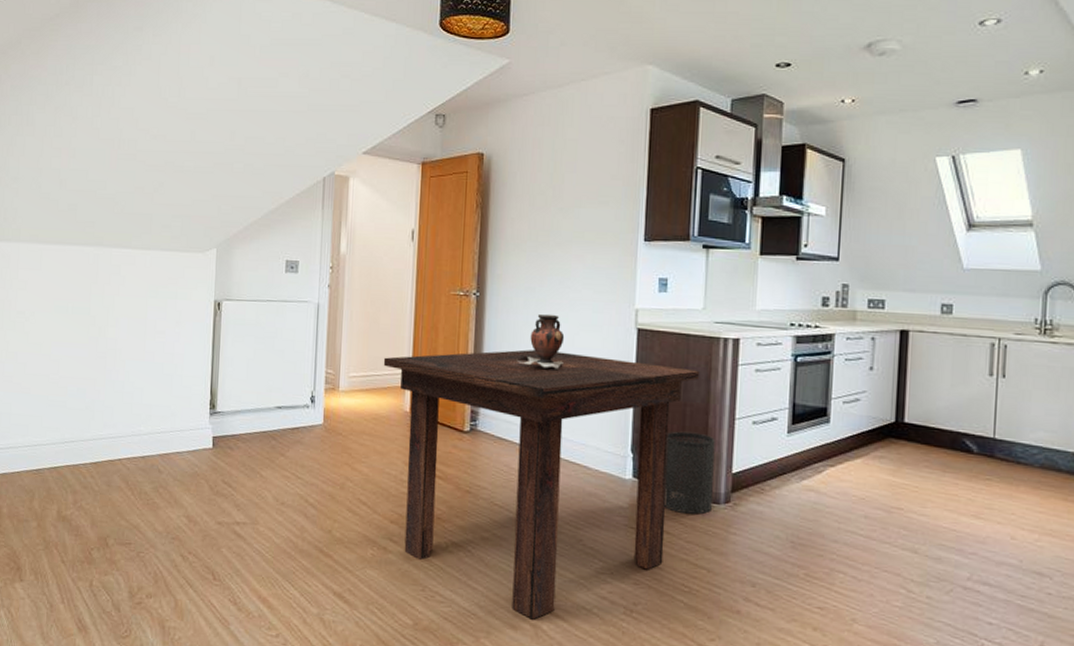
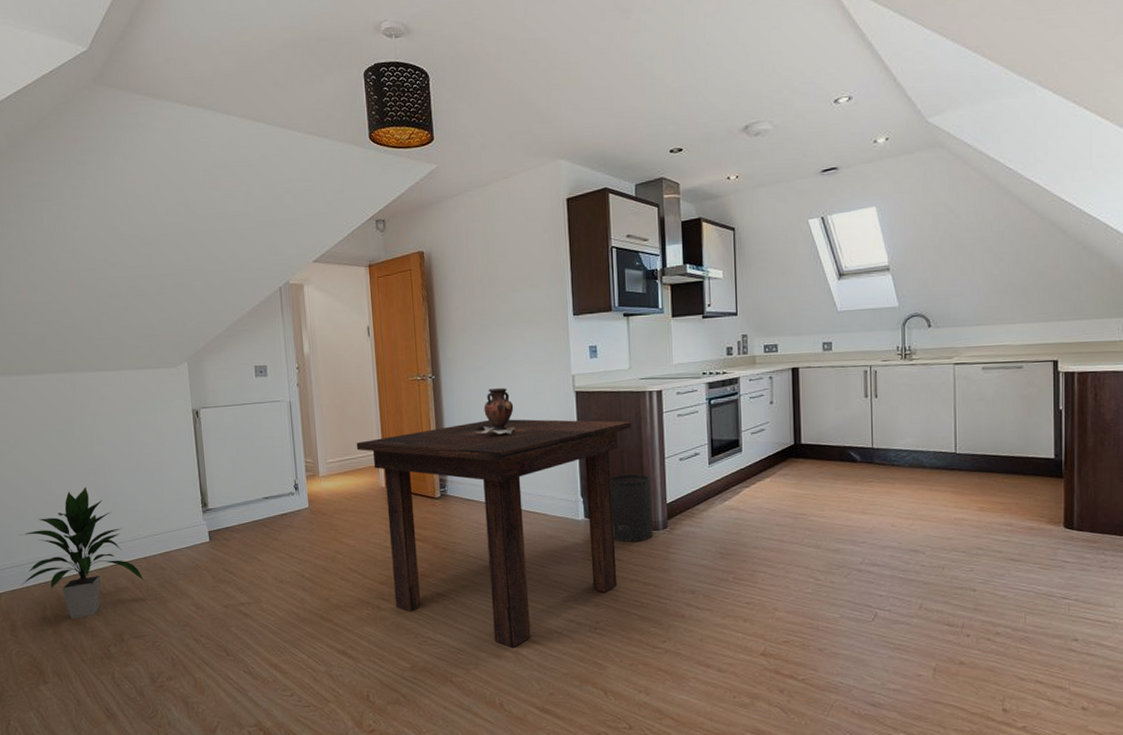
indoor plant: none [14,370,138,514] -> present [20,486,144,619]

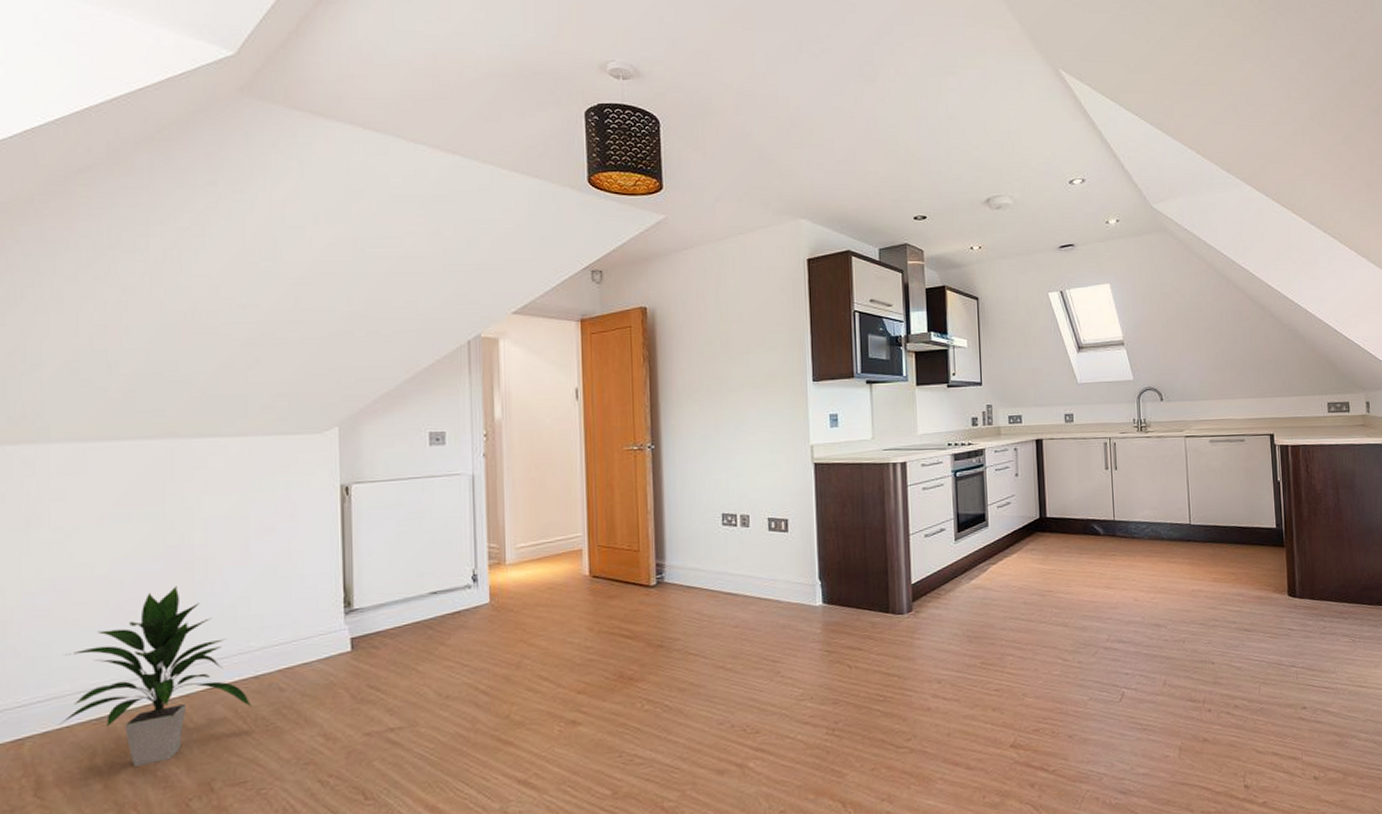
dining table: present [356,419,632,648] -> none [554,494,875,760]
vase: present [474,387,516,435] -> none [699,458,748,512]
trash can: present [609,473,654,542] -> none [850,552,898,629]

